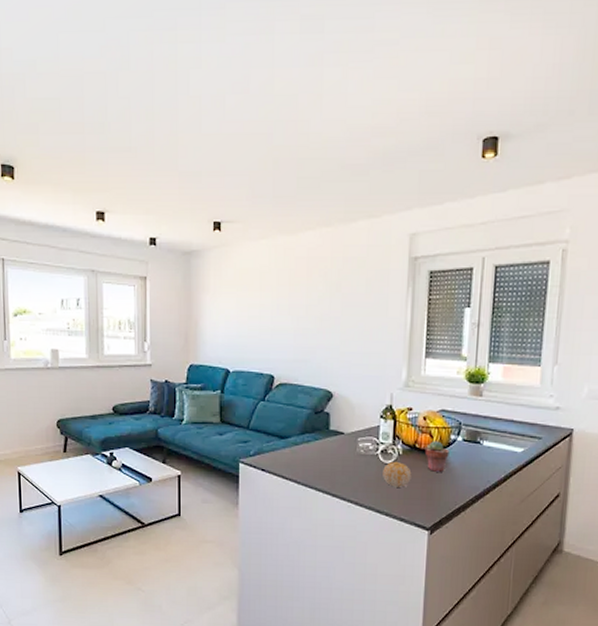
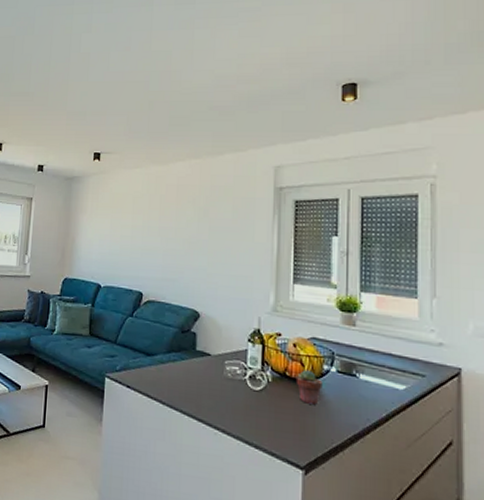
fruit: present [383,461,412,487] -> none [251,388,282,418]

